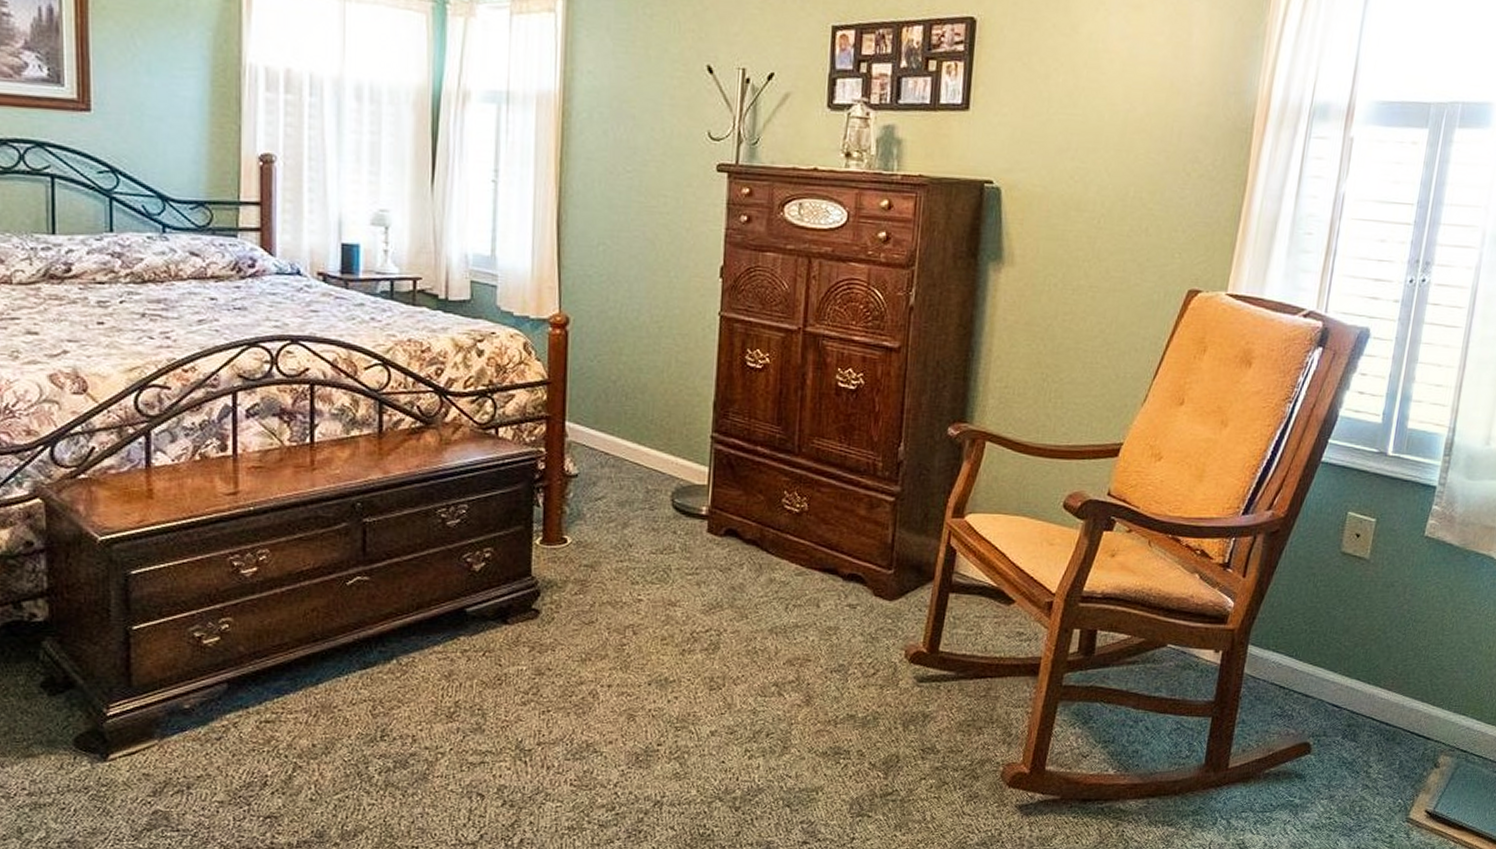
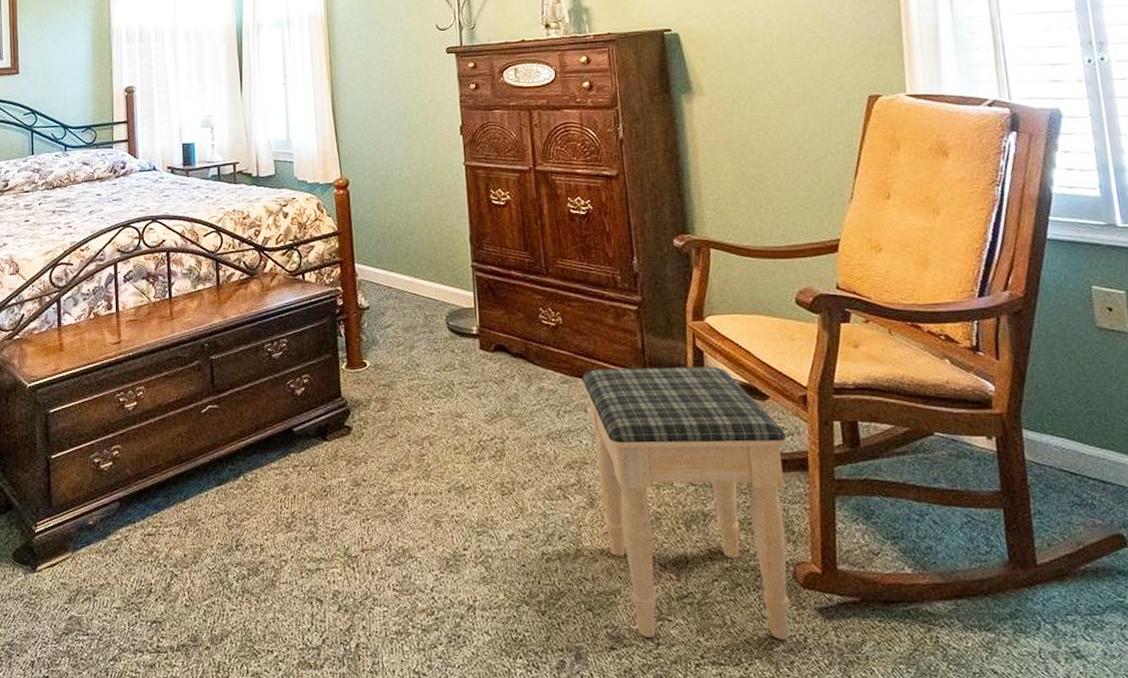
footstool: none [818,562,1024,835] -> present [581,366,790,641]

